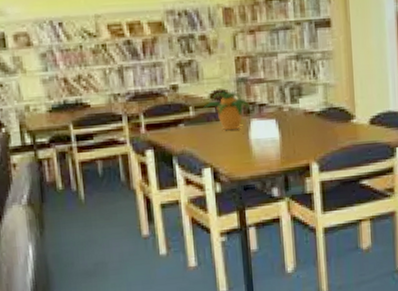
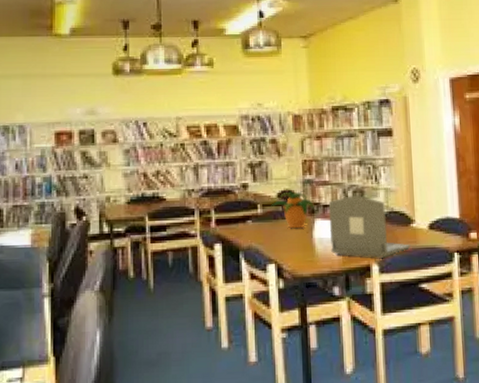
laptop: none [264,92,351,157] -> present [328,195,411,259]

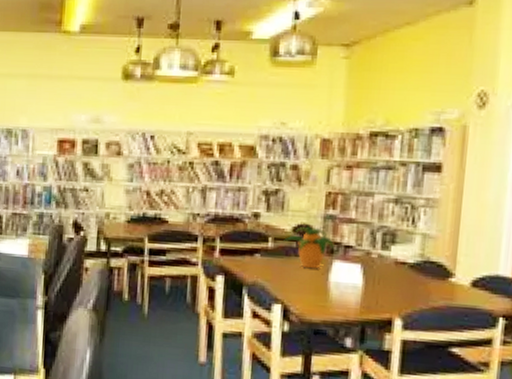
laptop: present [328,195,411,259] -> none [348,238,445,314]

